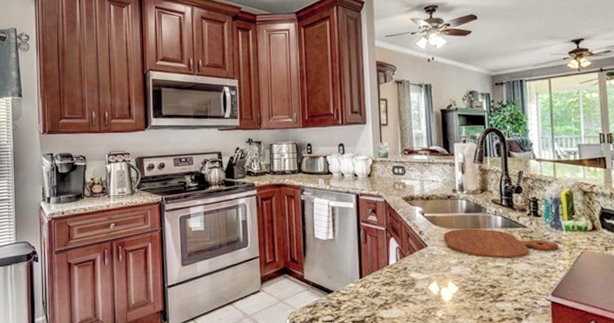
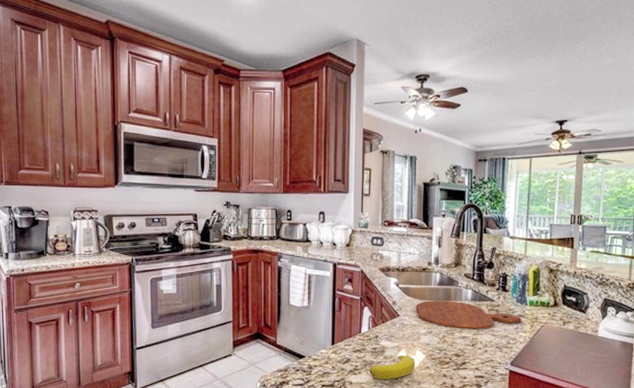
banana: none [401,288,449,314] -> present [370,355,416,379]

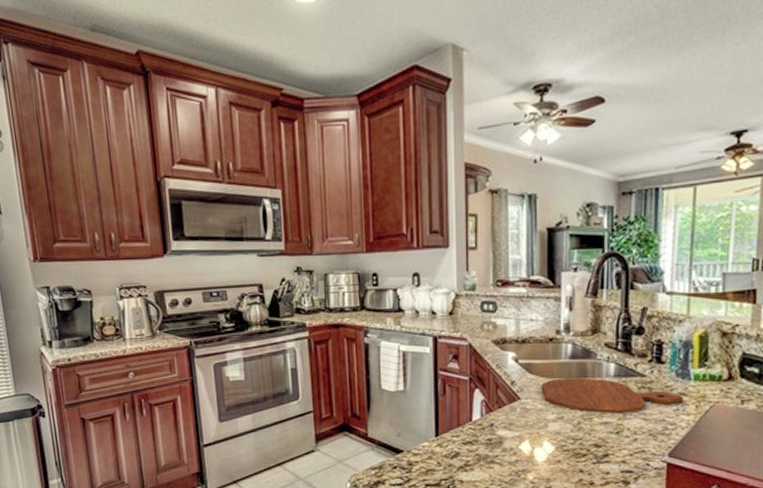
banana: present [370,355,416,379] -> none [484,447,543,476]

